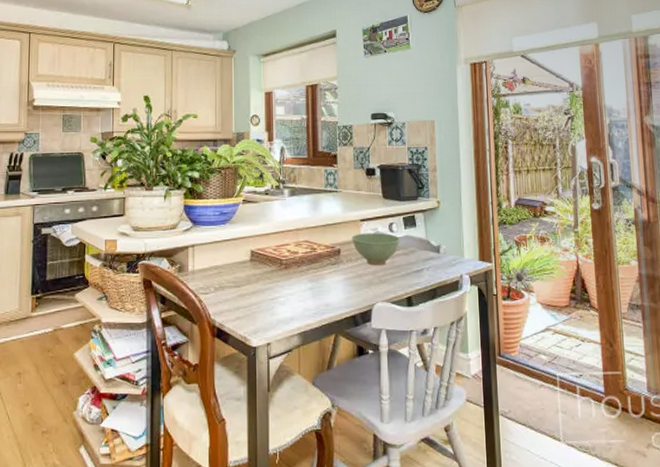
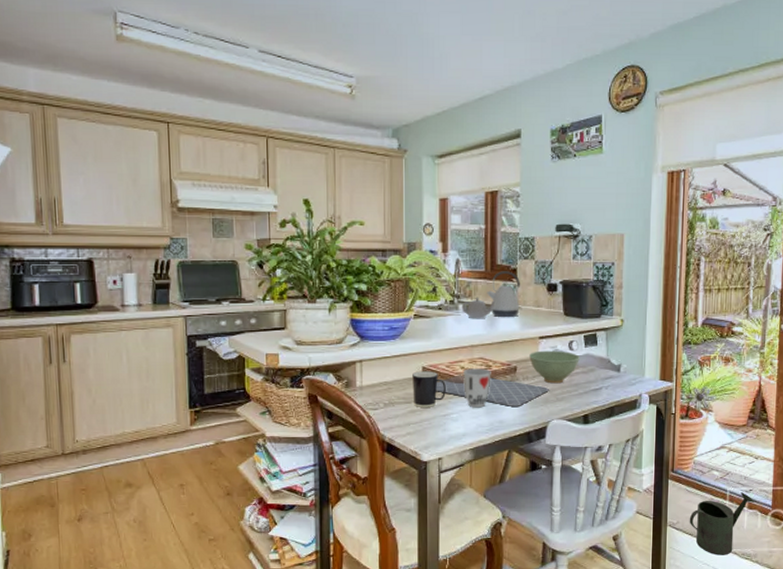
mug: none [240,255,273,292] -> present [411,371,446,408]
placemat: none [263,257,372,290] -> present [435,373,549,408]
teapot: none [287,183,318,204] -> present [462,298,496,319]
cup: none [290,251,316,291] -> present [463,368,491,408]
kettle: none [310,157,343,201] -> present [487,271,522,317]
watering can: none [521,378,587,448] -> present [689,492,755,555]

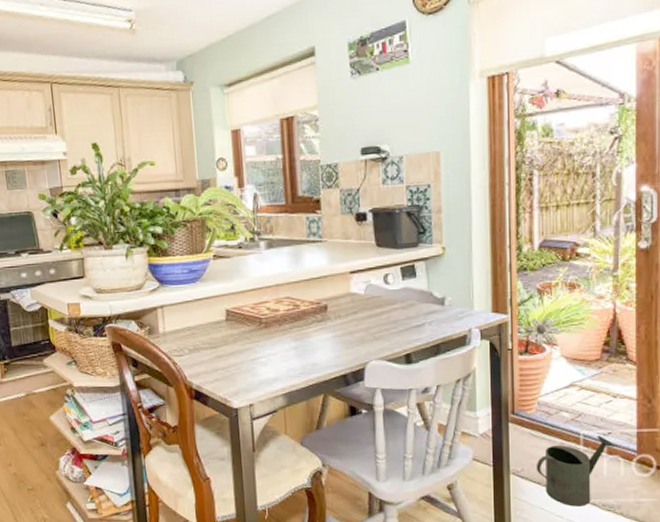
mug: present [411,371,446,408] -> none [215,314,253,353]
placemat: present [435,373,549,408] -> none [241,315,365,349]
teapot: present [462,298,496,319] -> none [263,233,299,257]
cup: present [463,368,491,408] -> none [270,308,300,351]
kettle: present [487,271,522,317] -> none [289,202,329,253]
bowl: present [529,350,580,384] -> none [340,285,397,322]

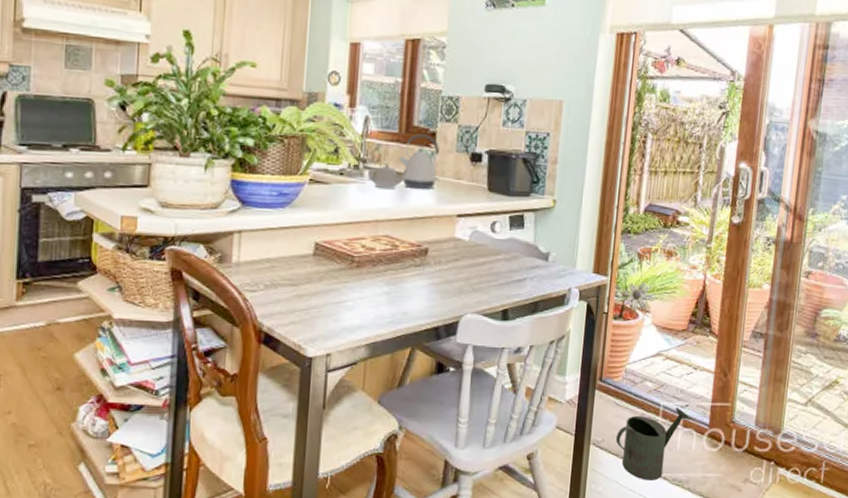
teapot: none [263,233,299,257] -> present [368,164,409,190]
kettle: none [289,202,329,253] -> present [399,134,440,189]

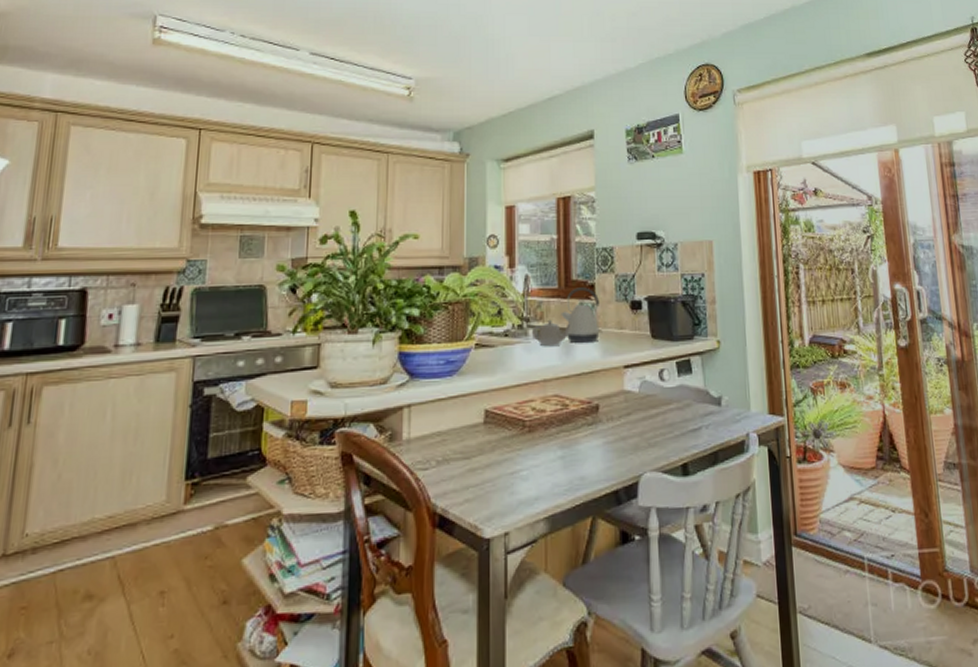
watering can: present [615,407,691,480] -> none [822,559,900,653]

